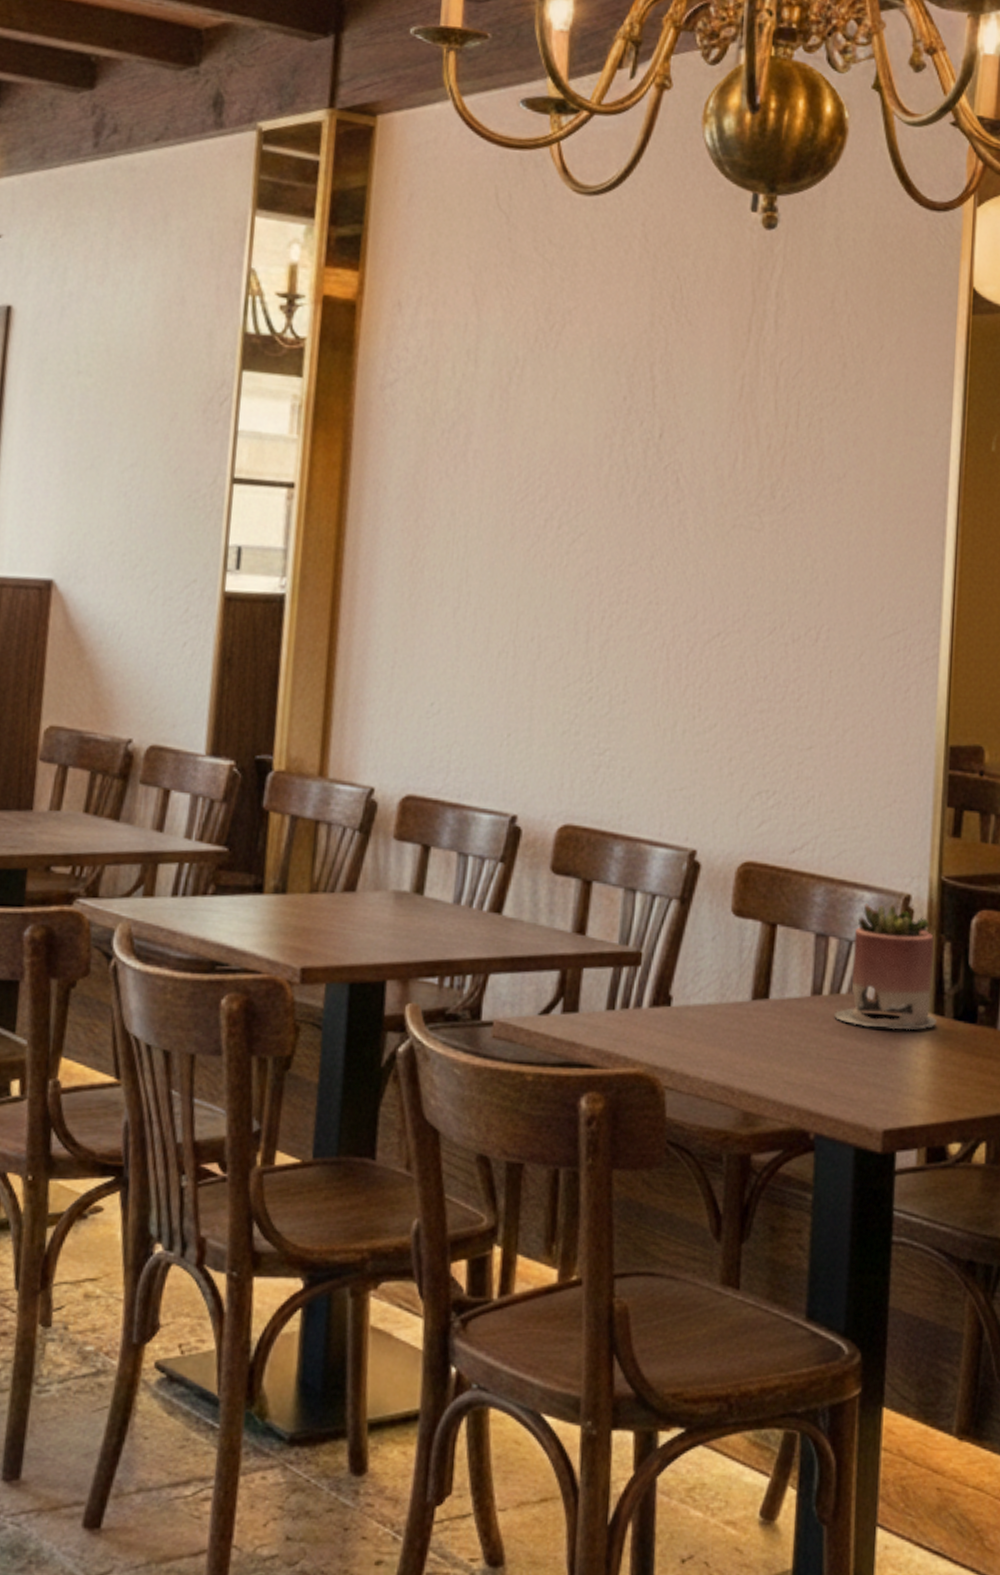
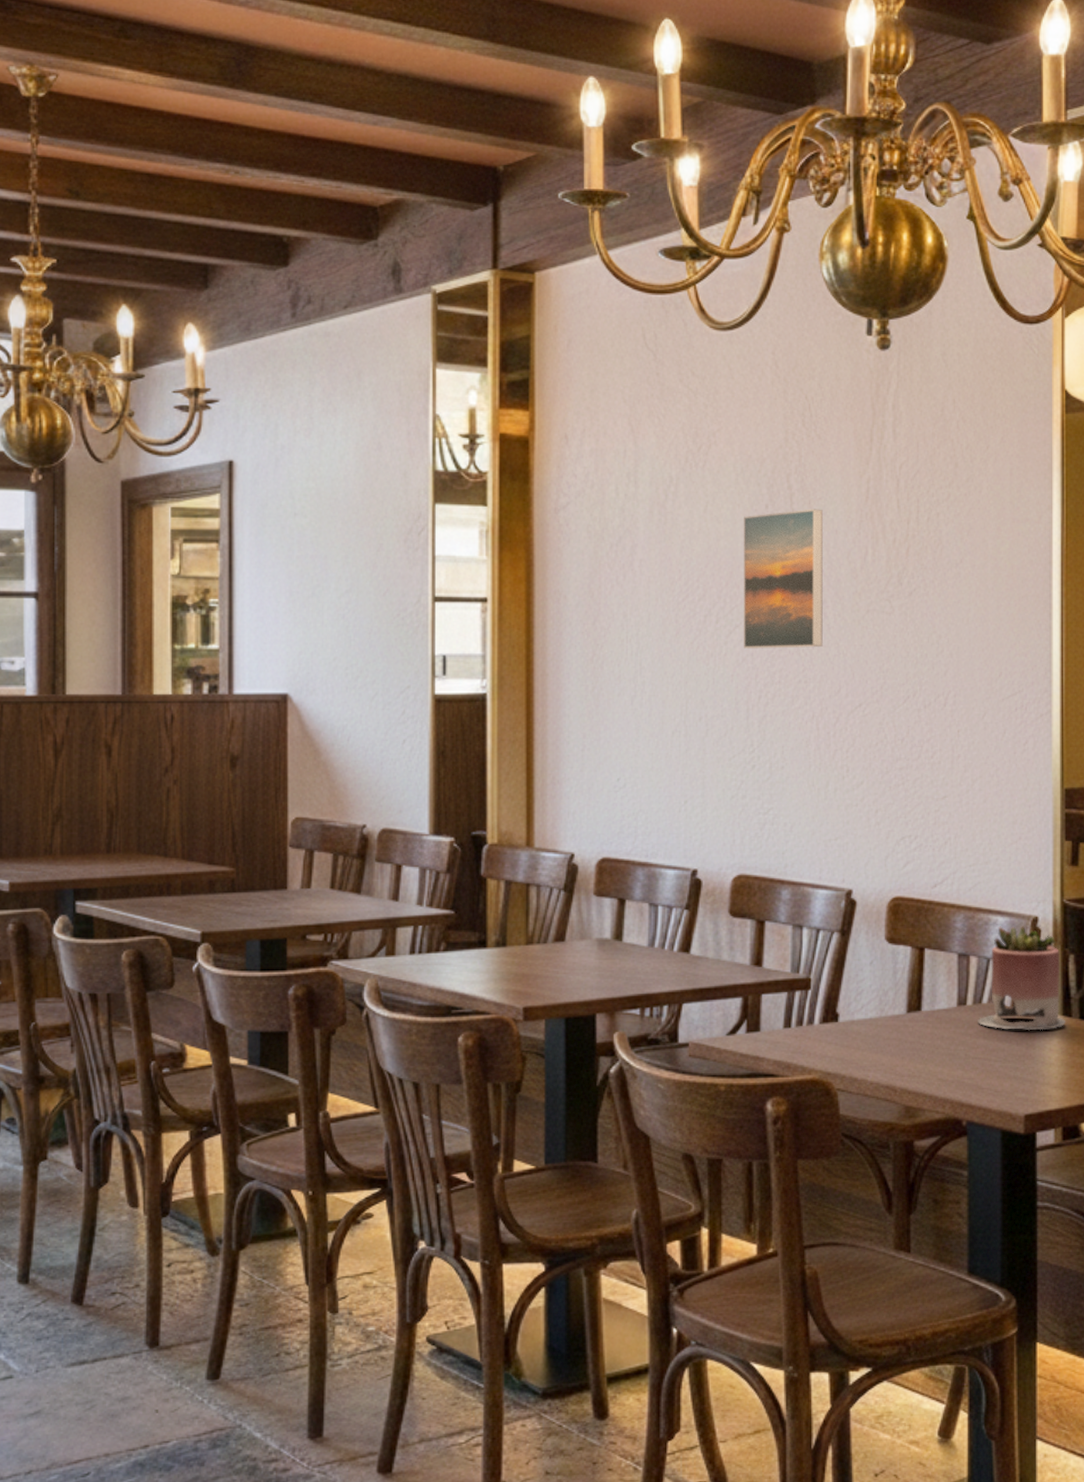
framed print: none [588,404,689,565] -> present [744,509,823,649]

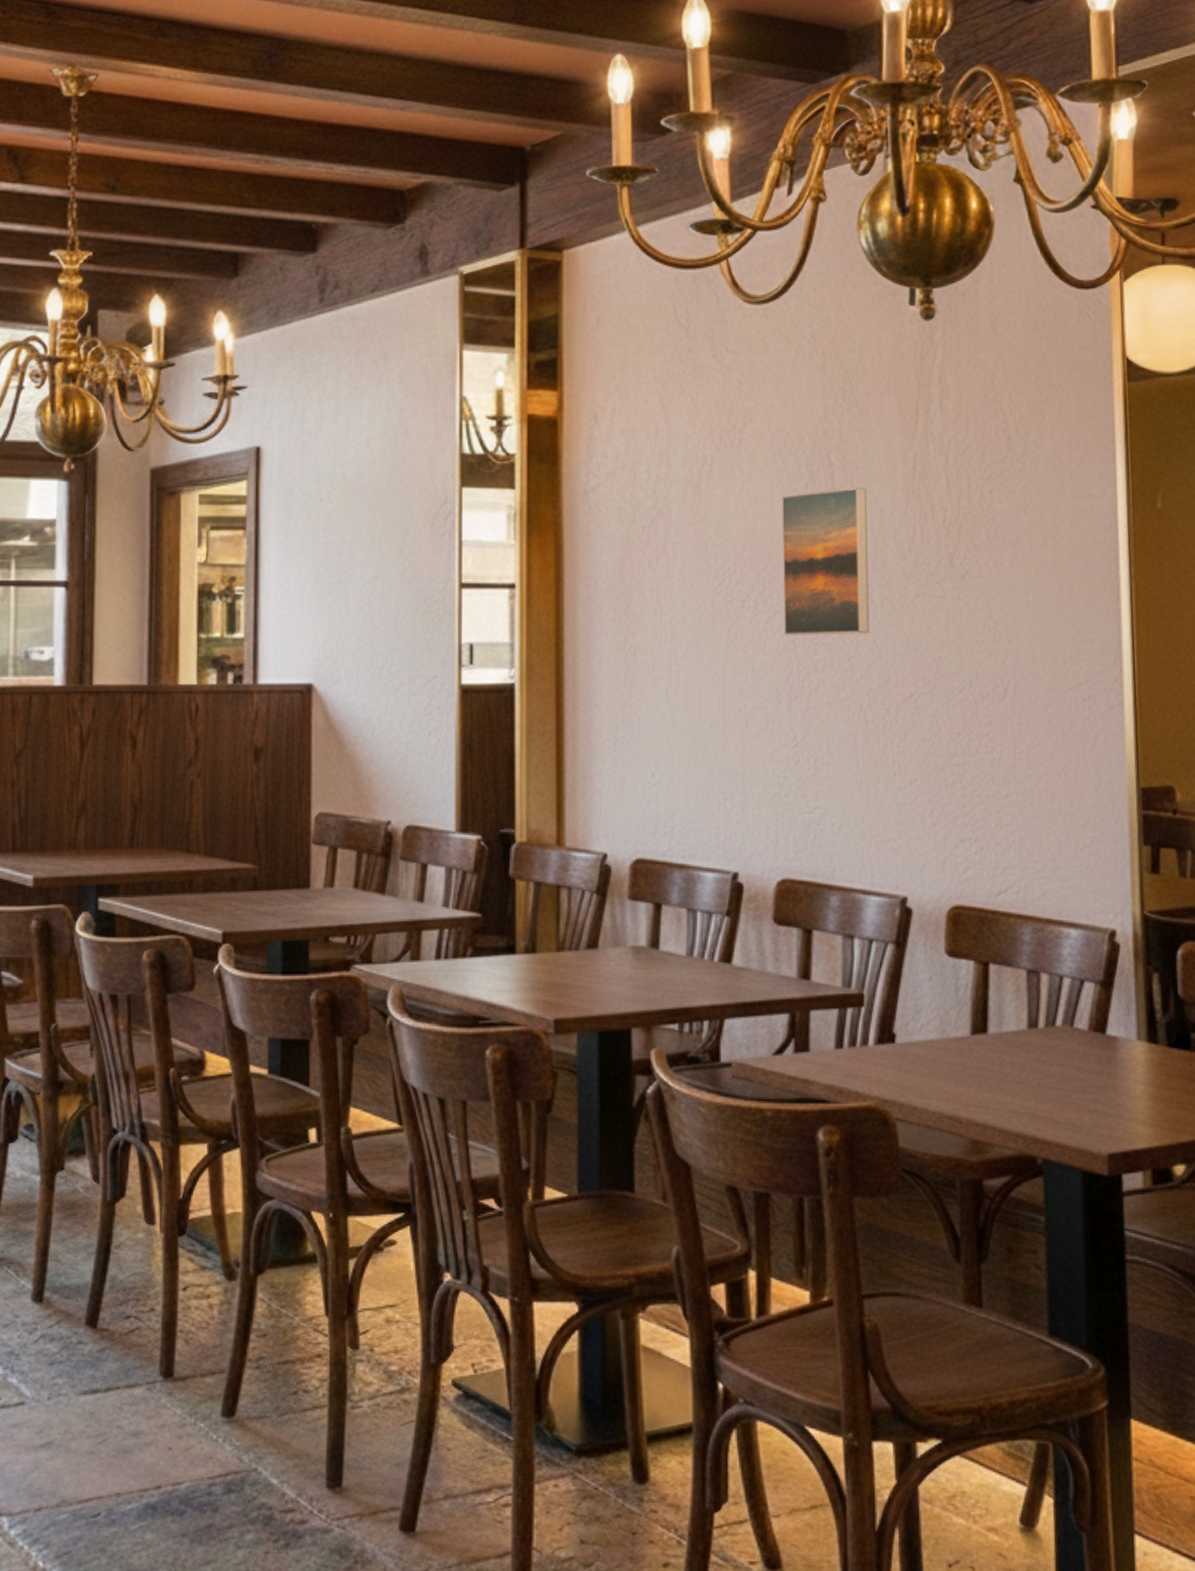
succulent planter: present [978,926,1066,1031] -> none [1051,940,1152,1059]

